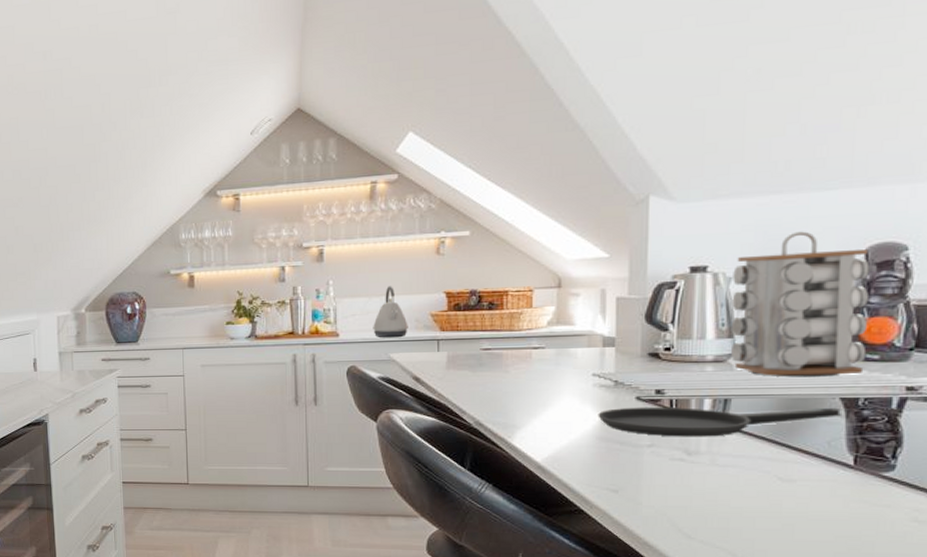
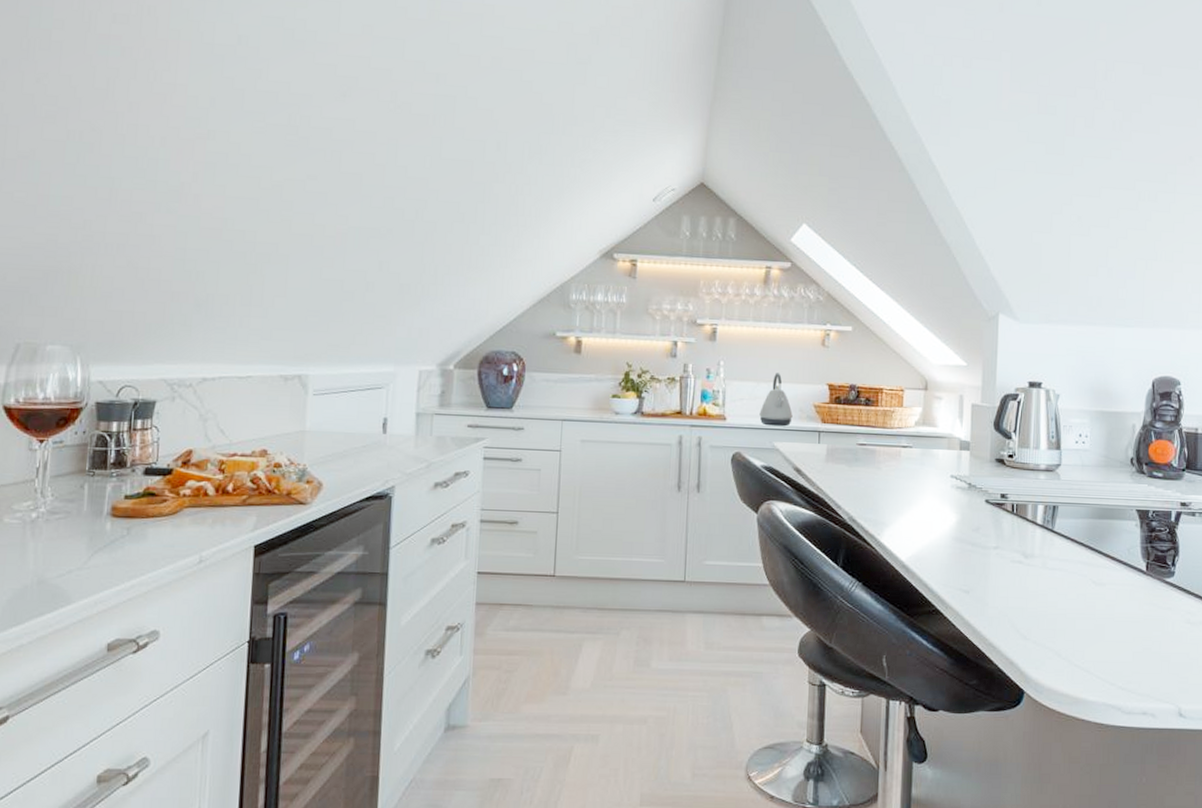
frying pan: present [598,406,841,437] -> none [954,509,1137,541]
spice rack: present [731,231,870,377] -> none [1058,360,1155,490]

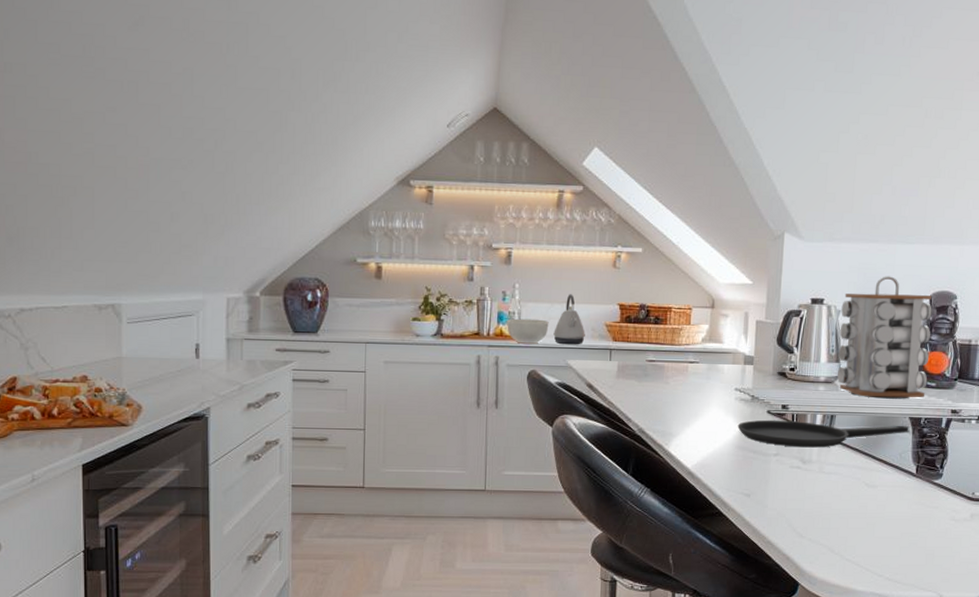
bowl: none [711,397,755,426] -> present [507,318,549,345]
frying pan: none [954,509,1137,541] -> present [737,419,909,448]
spice rack: none [1058,360,1155,490] -> present [837,276,932,399]

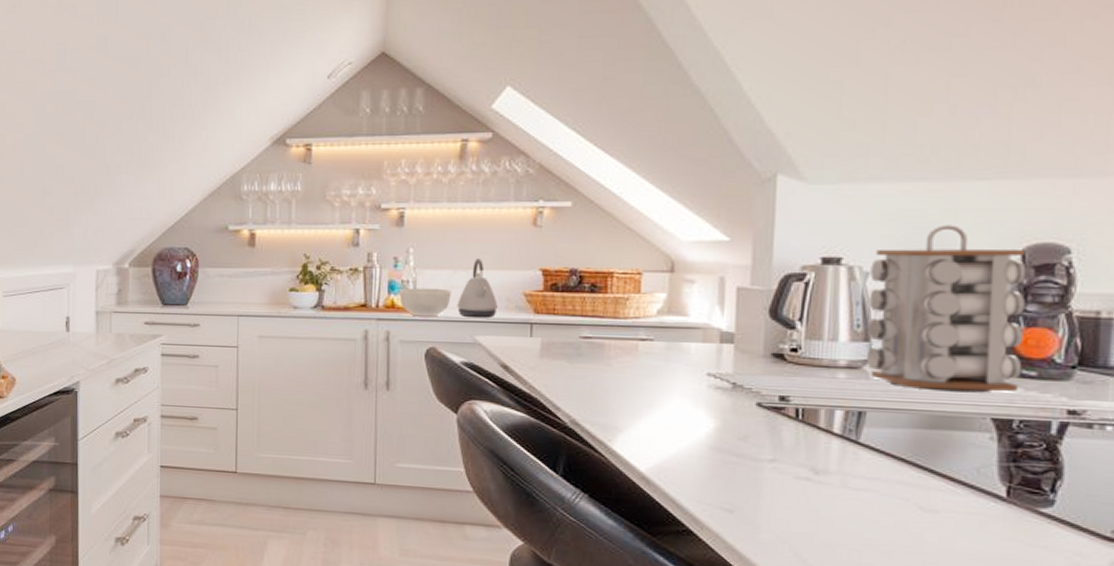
frying pan: present [737,419,909,448] -> none [712,414,992,455]

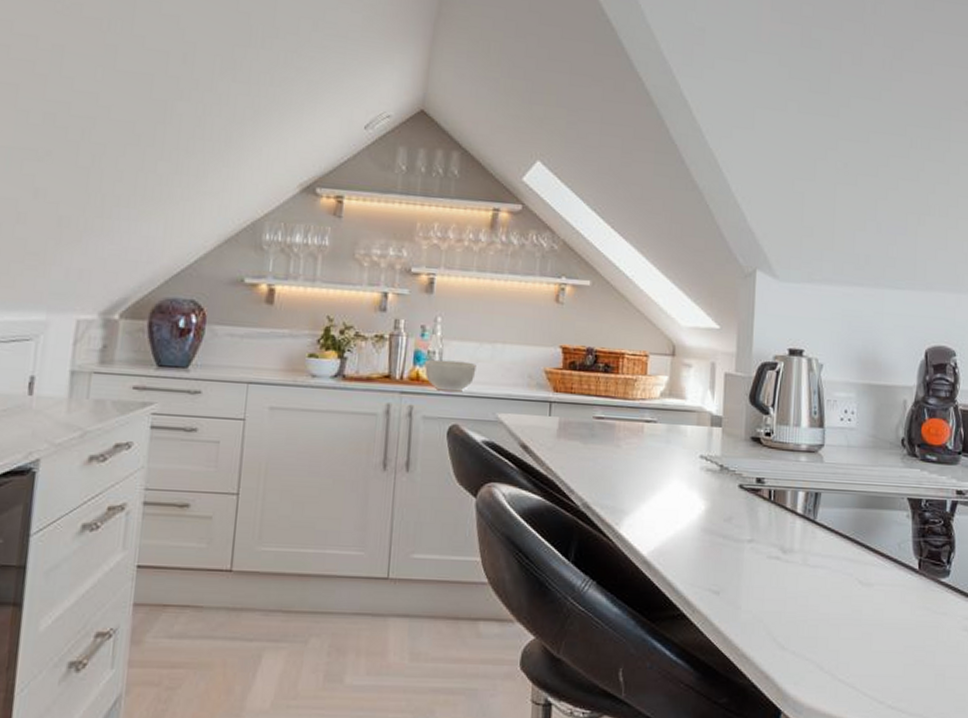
kettle: present [457,259,498,319] -> none [481,332,520,396]
spice rack: present [867,225,1027,393] -> none [821,325,929,476]

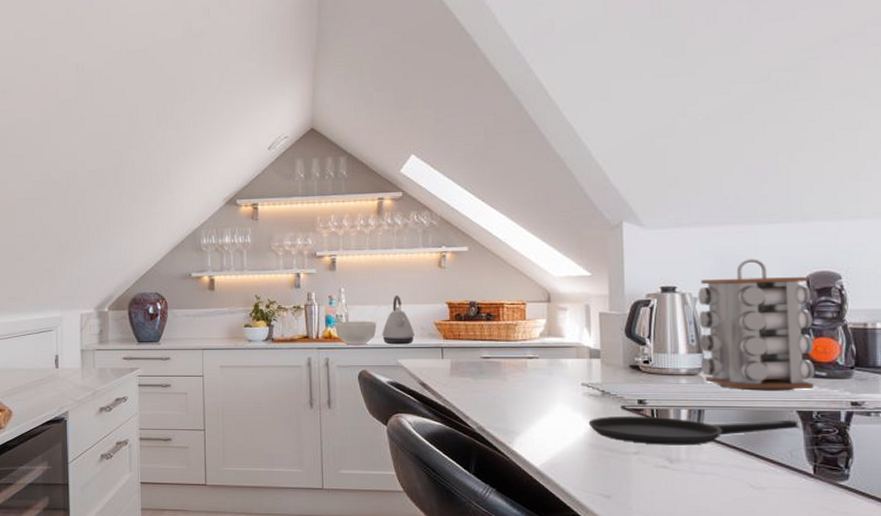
kettle: none [481,332,520,396] -> present [382,295,415,345]
frying pan: none [703,496,908,534] -> present [588,416,799,446]
spice rack: none [821,325,929,476] -> present [698,259,816,391]

